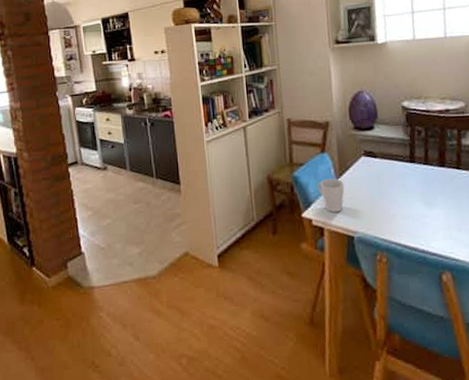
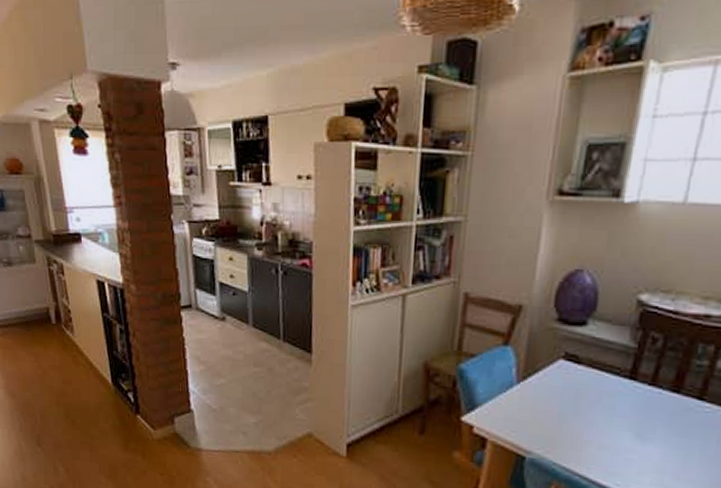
mug: present [318,178,345,212] -> none [489,380,527,423]

